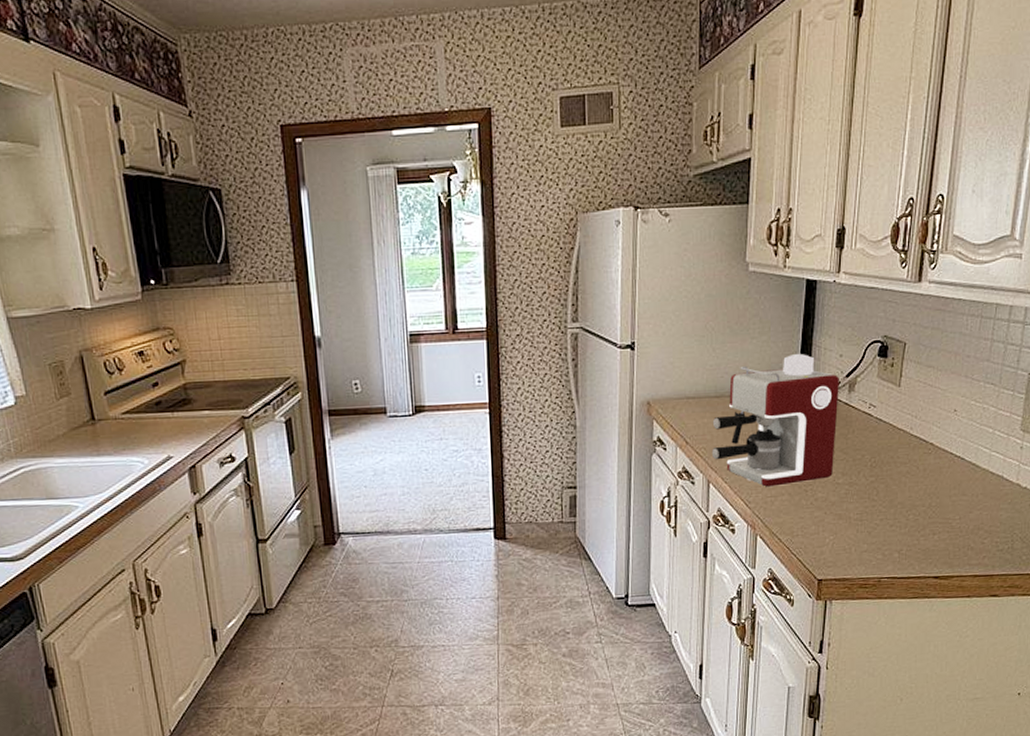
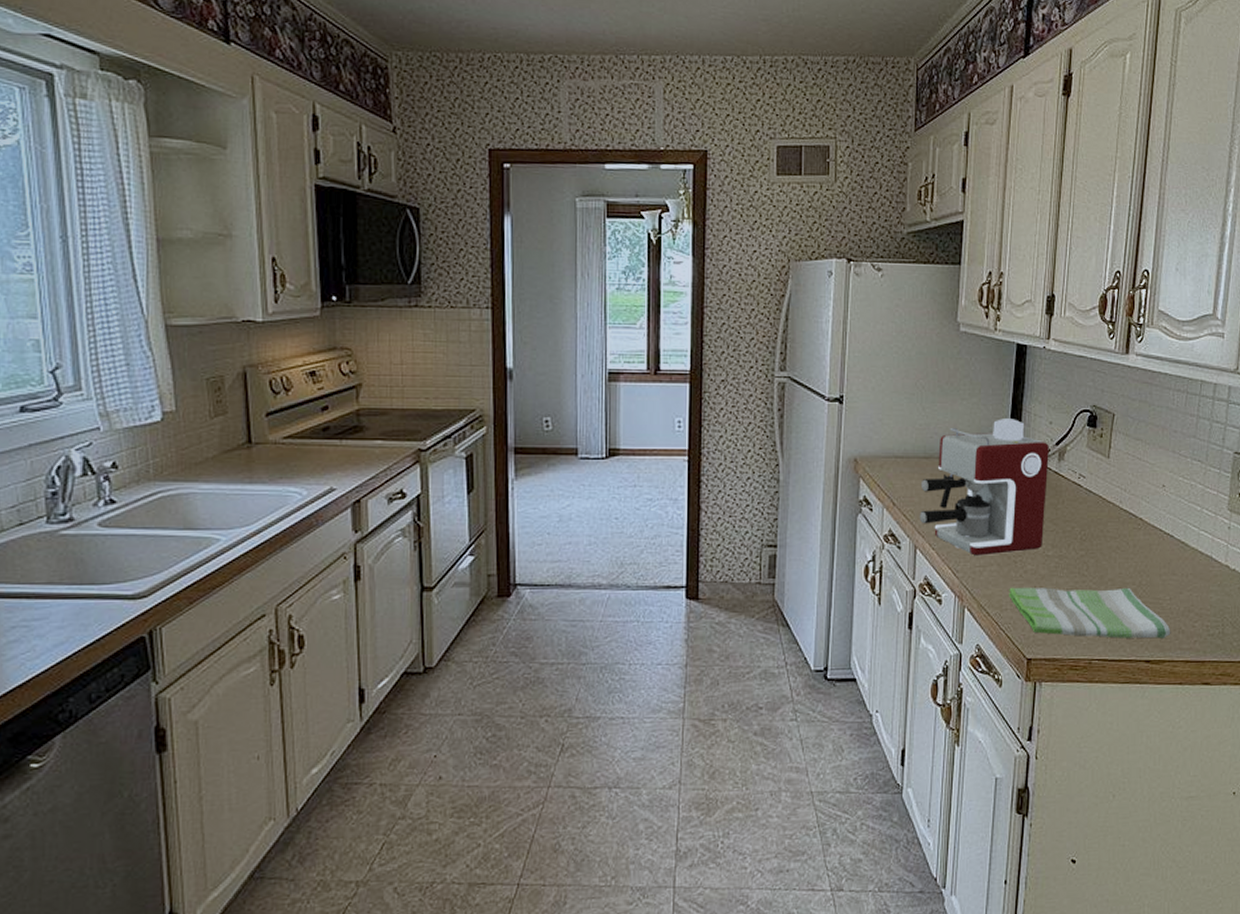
dish towel: none [800,509,960,558] -> present [1009,587,1171,639]

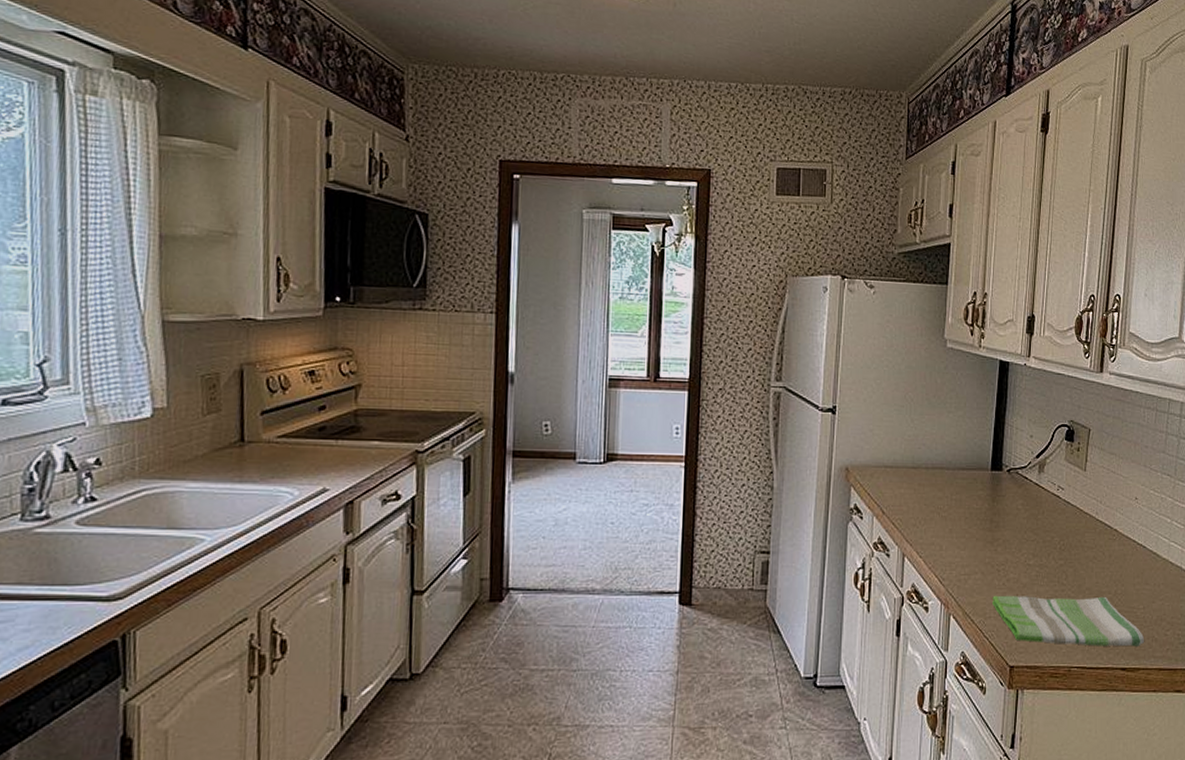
coffee maker: present [919,419,1049,556] -> none [907,431,1030,564]

